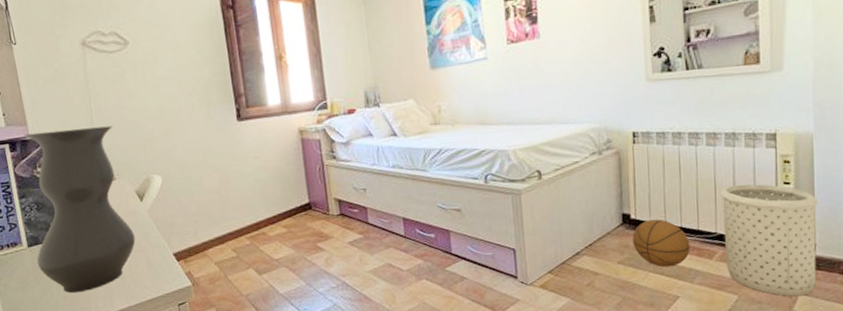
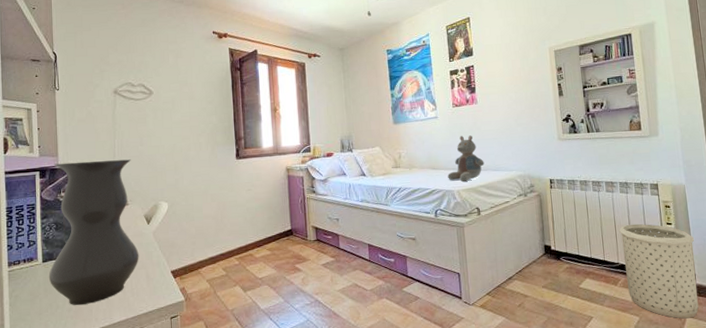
stuffed animal: none [500,79,548,139] -> present [448,135,485,182]
basketball: present [632,219,690,267] -> none [553,250,599,292]

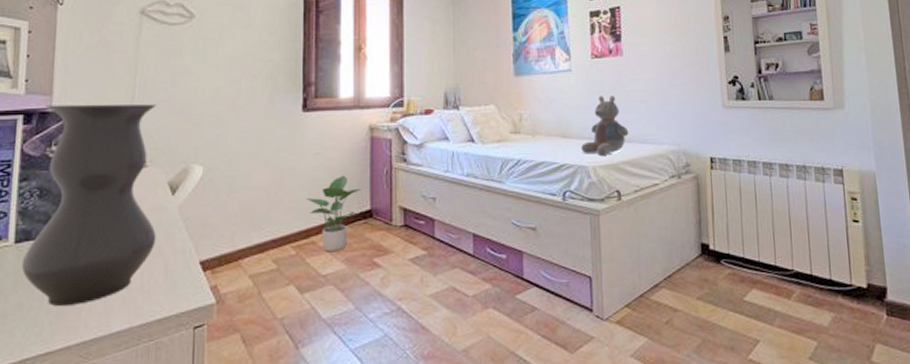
potted plant: none [244,205,283,262] -> present [307,175,361,253]
laundry basket: present [619,223,699,319] -> none [795,219,891,345]

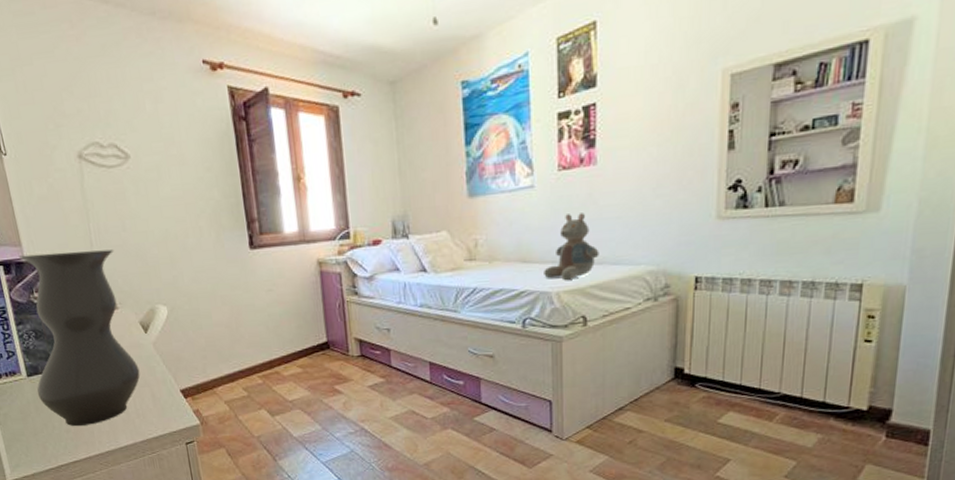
potted plant: present [307,175,361,253] -> none [266,310,316,381]

